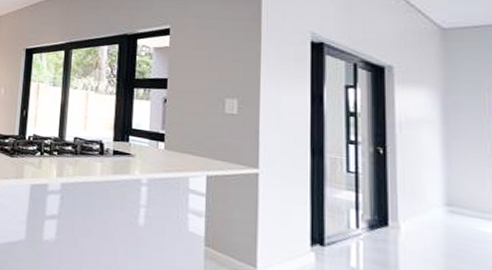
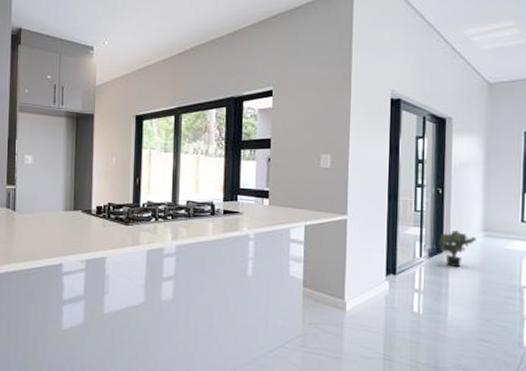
potted plant: none [381,199,436,248] -> present [438,229,476,268]

